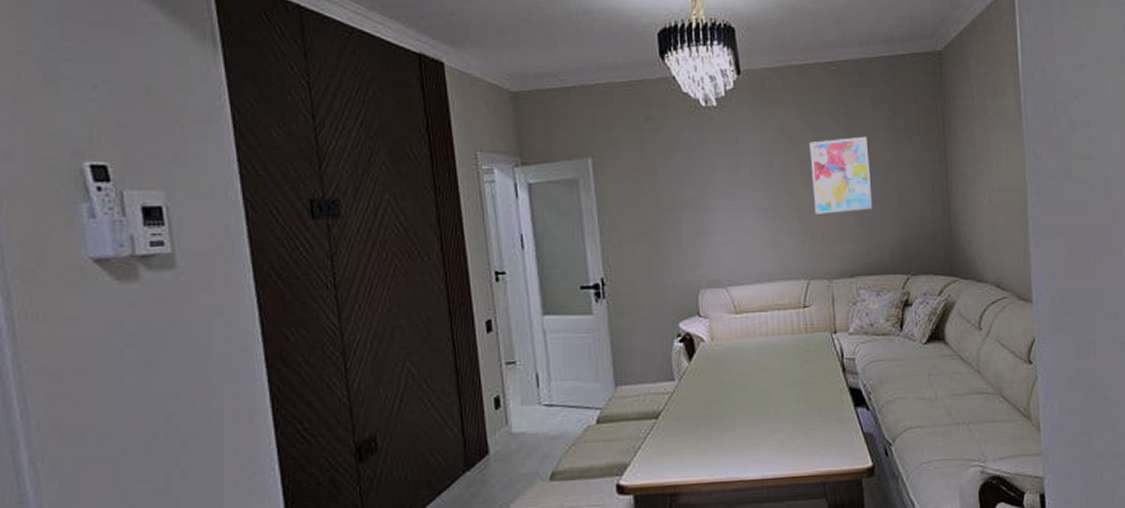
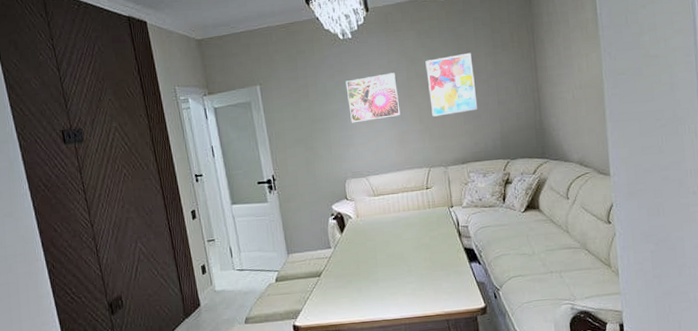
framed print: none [705,154,775,216] -> present [345,73,401,123]

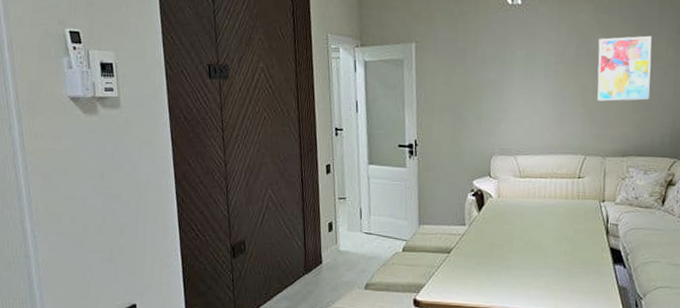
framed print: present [345,73,401,123] -> none [507,47,563,96]

